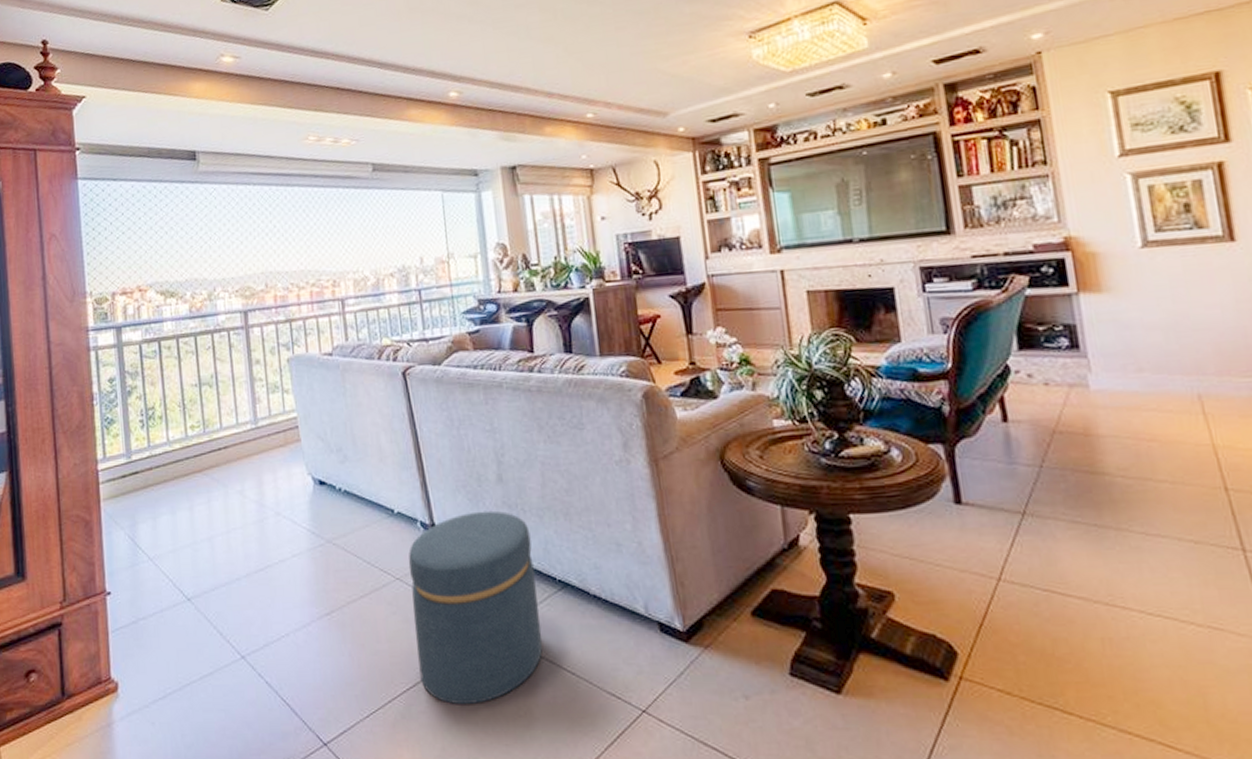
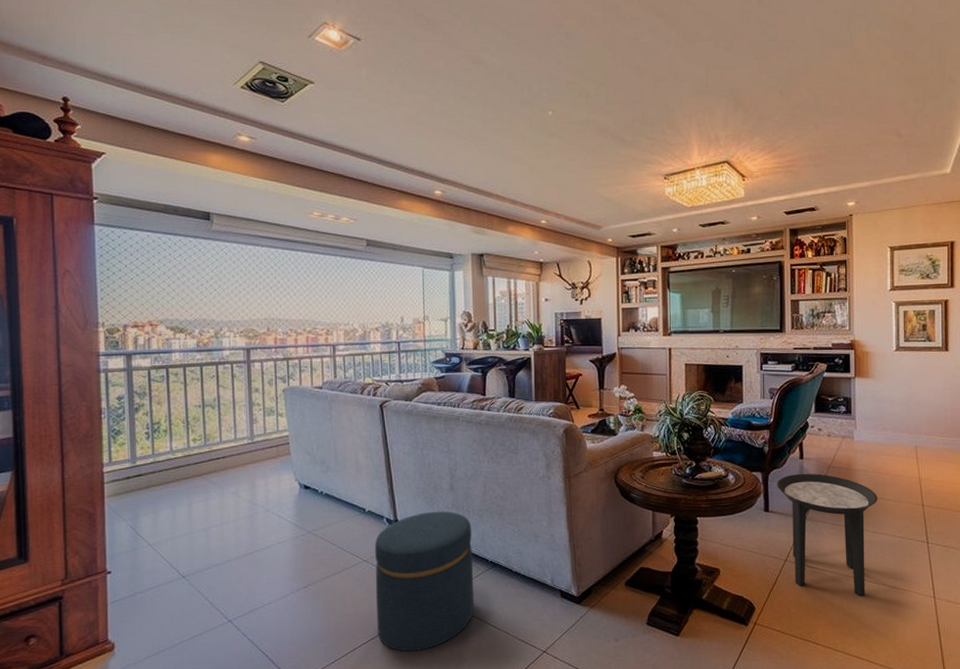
side table: none [969,443,1144,638] -> present [777,473,877,597]

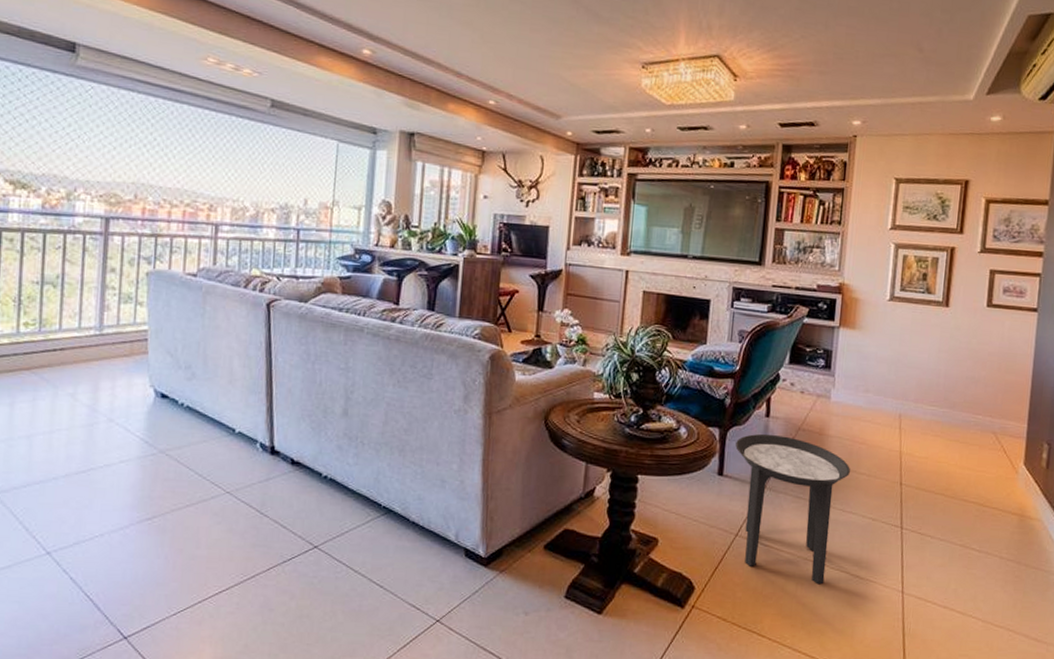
ottoman: present [374,511,475,652] -> none [234,439,365,609]

